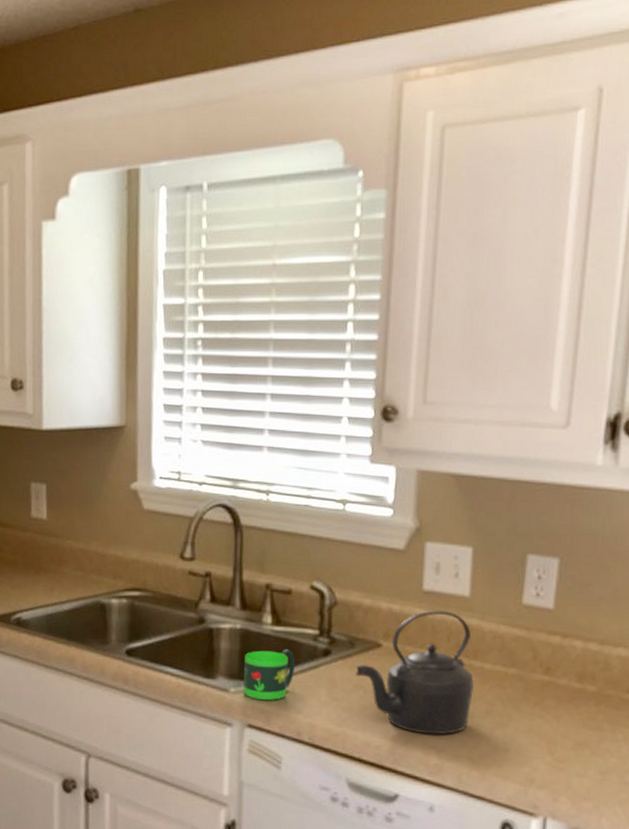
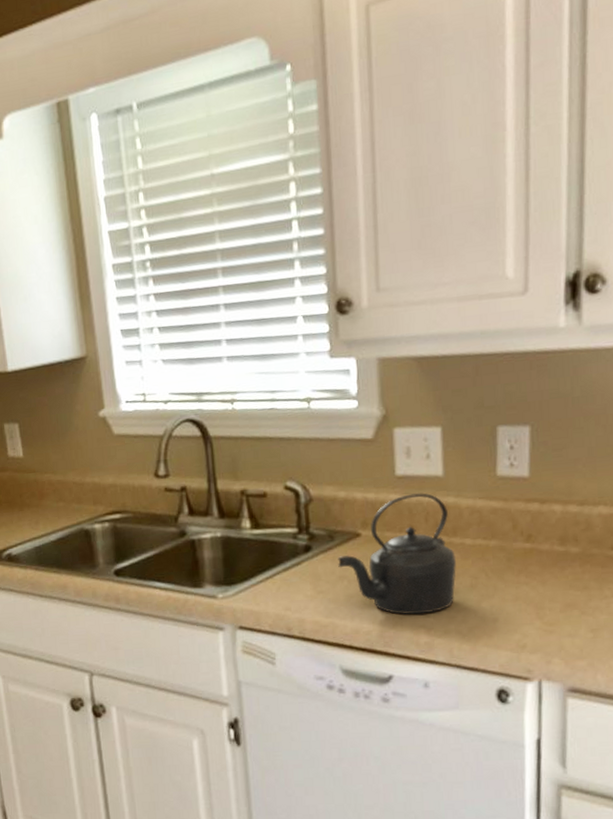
mug: present [243,649,296,700] -> none [228,550,279,602]

